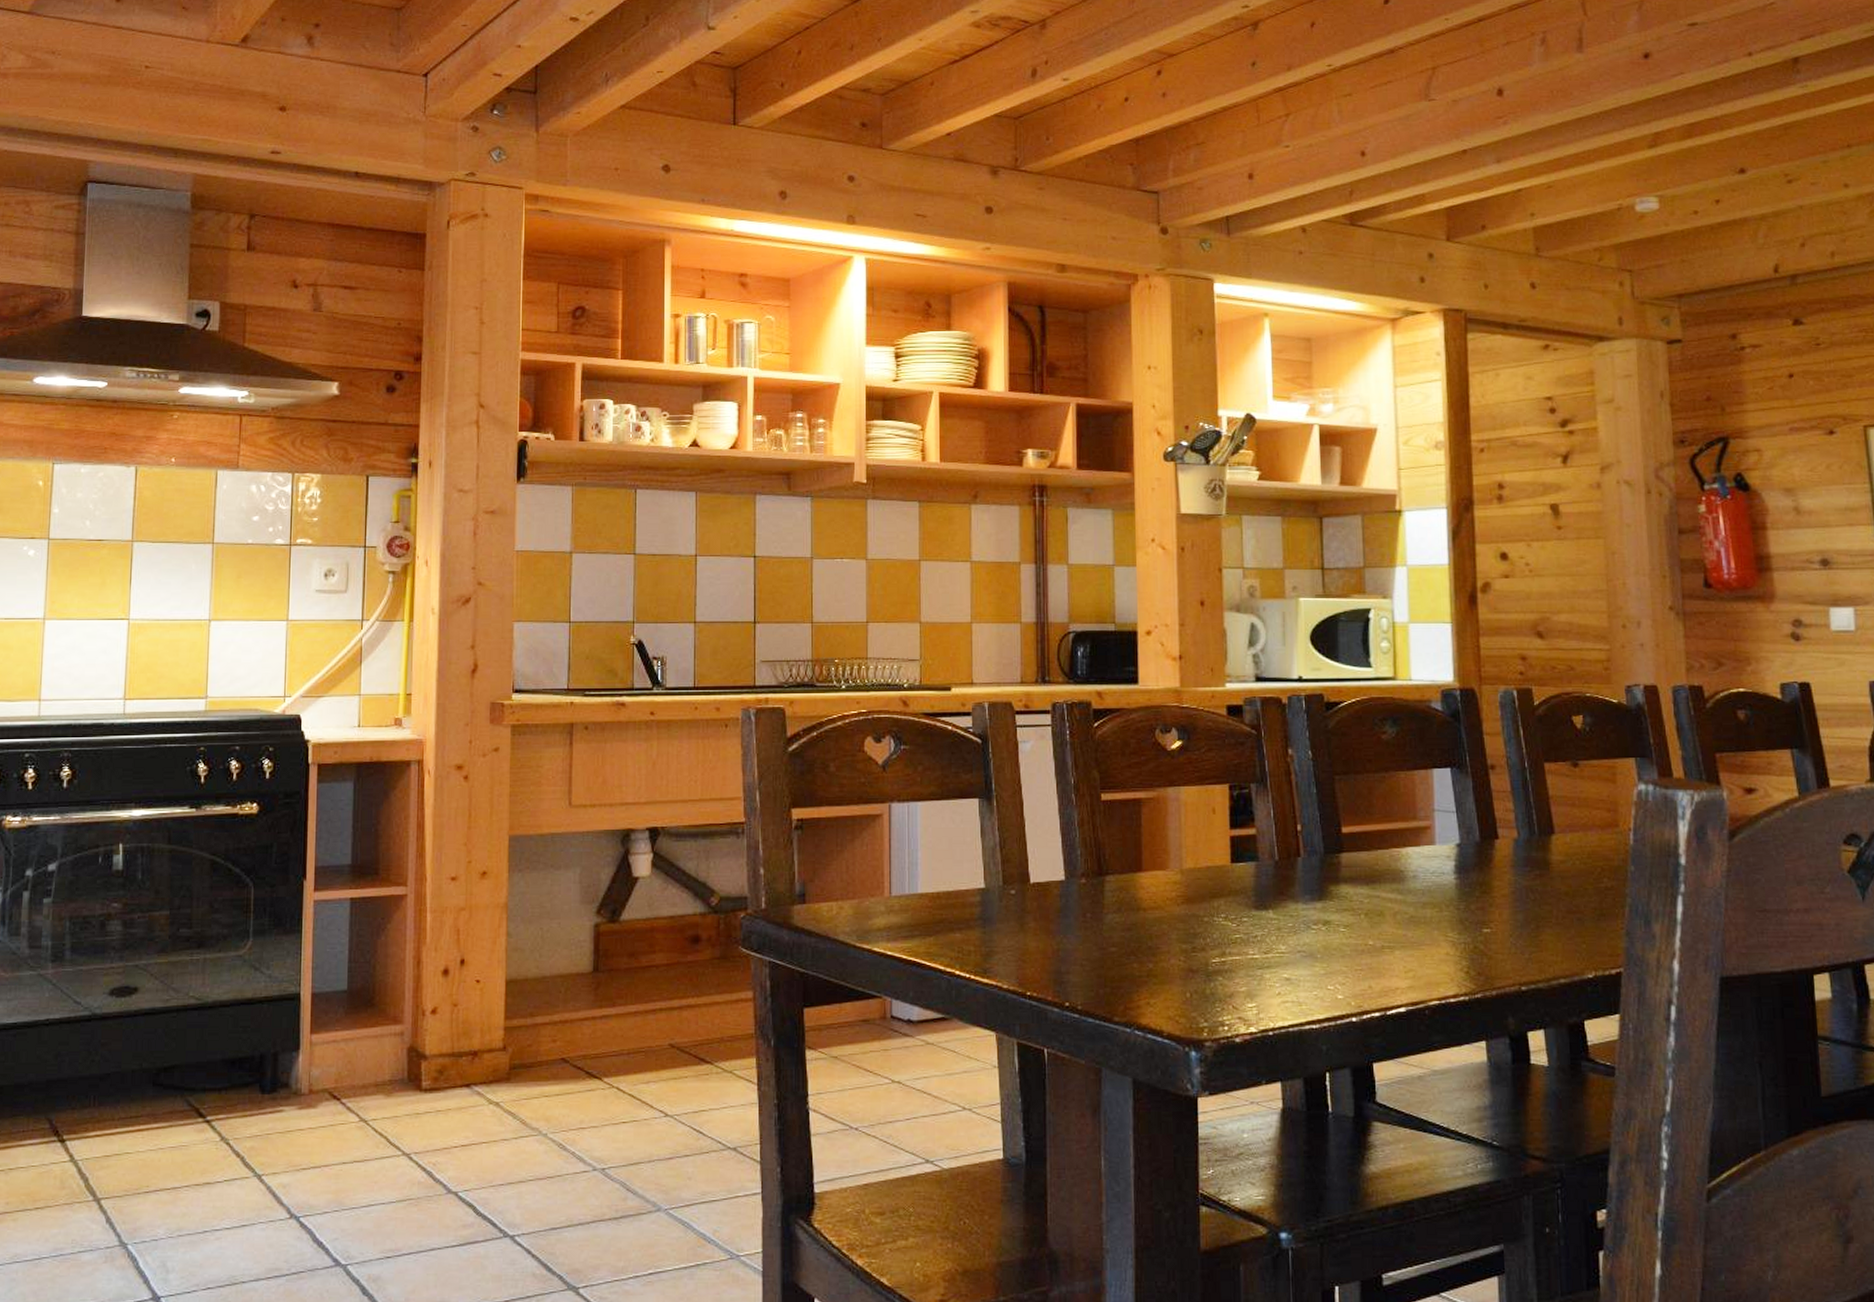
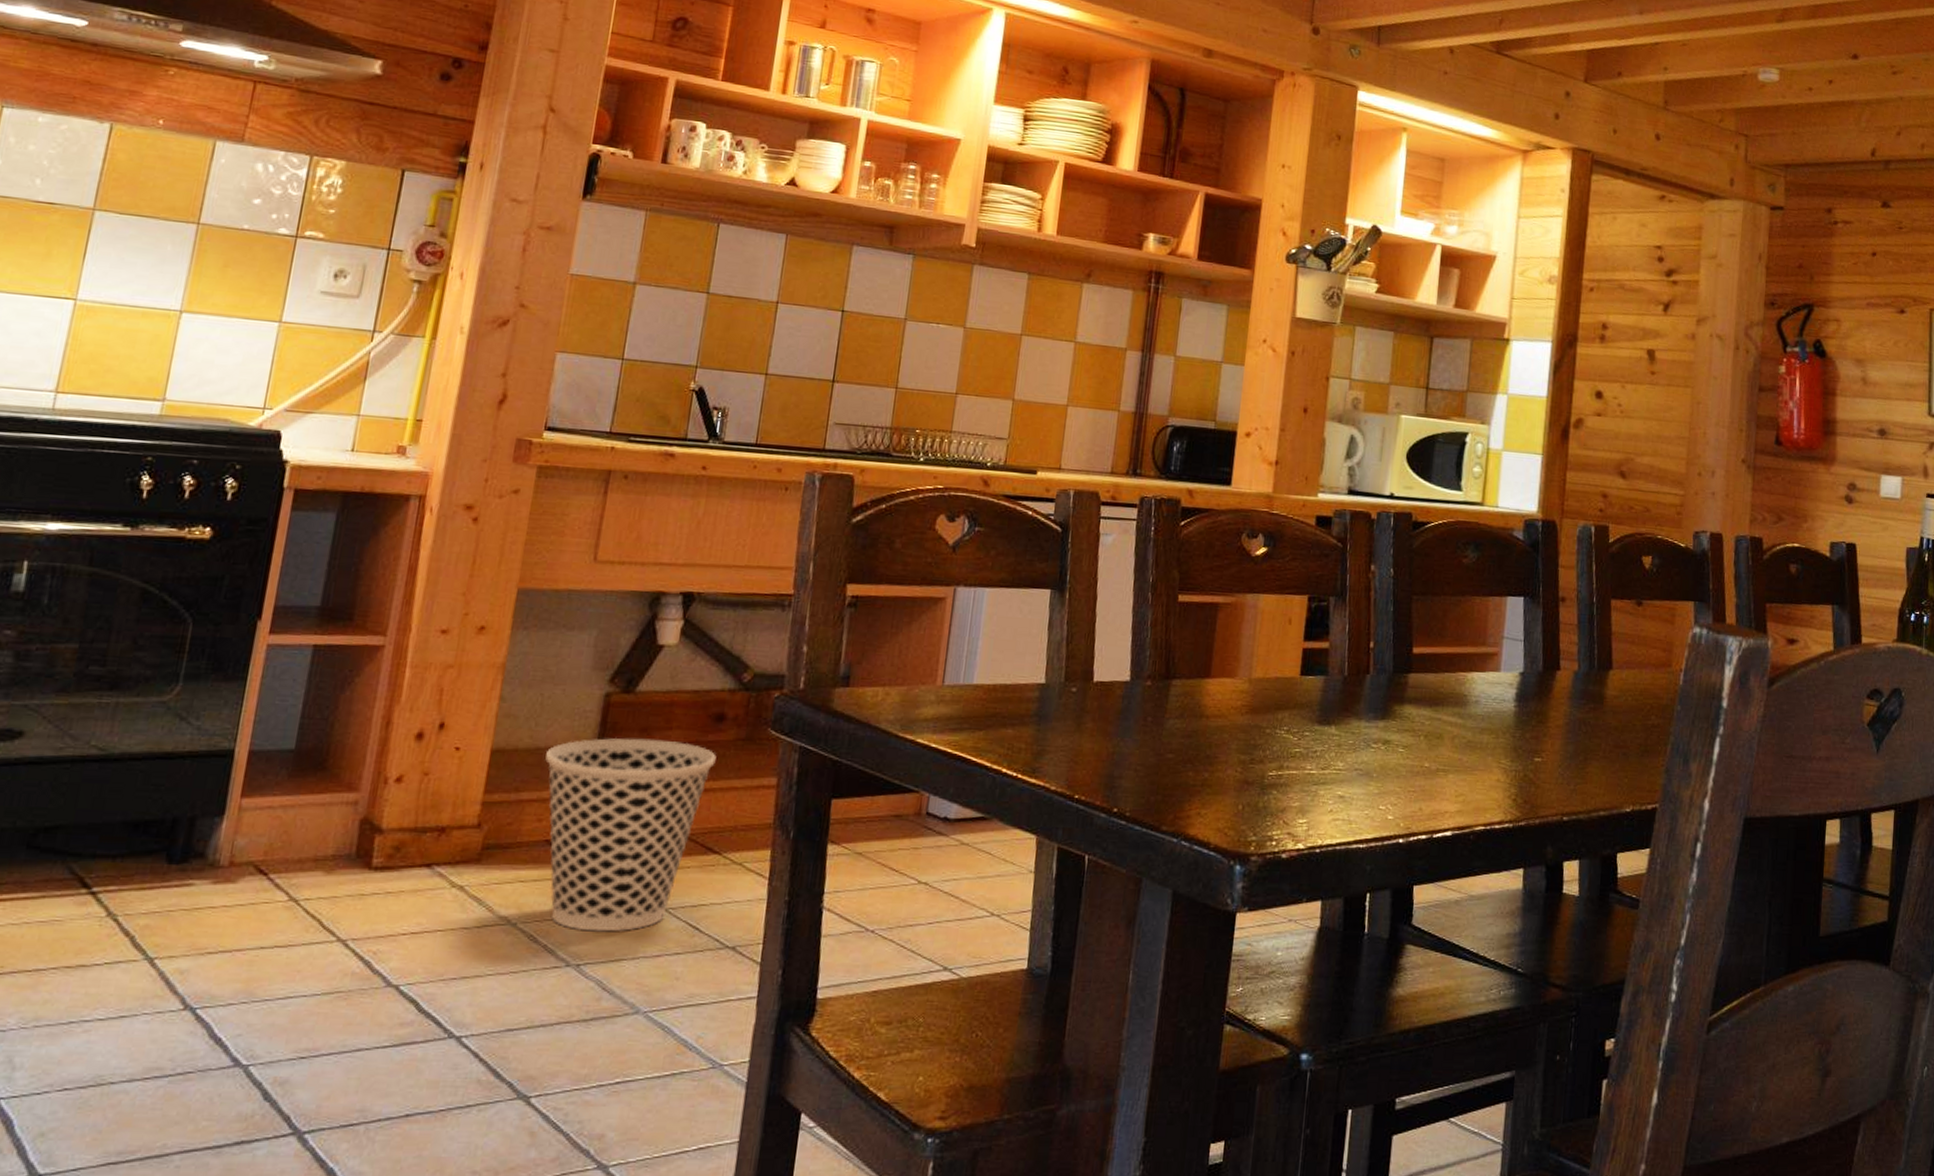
wastebasket: none [552,962,697,1139] -> present [545,738,716,932]

